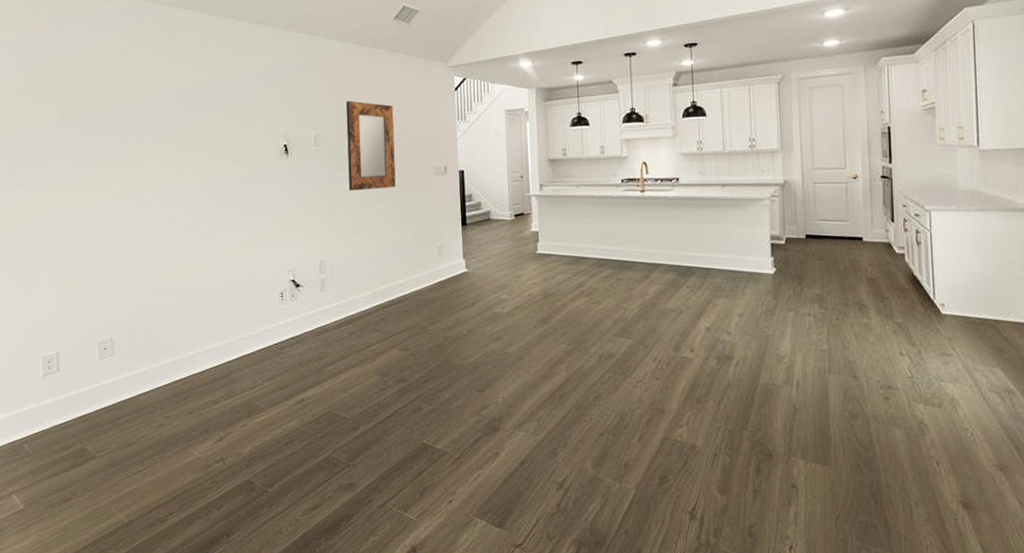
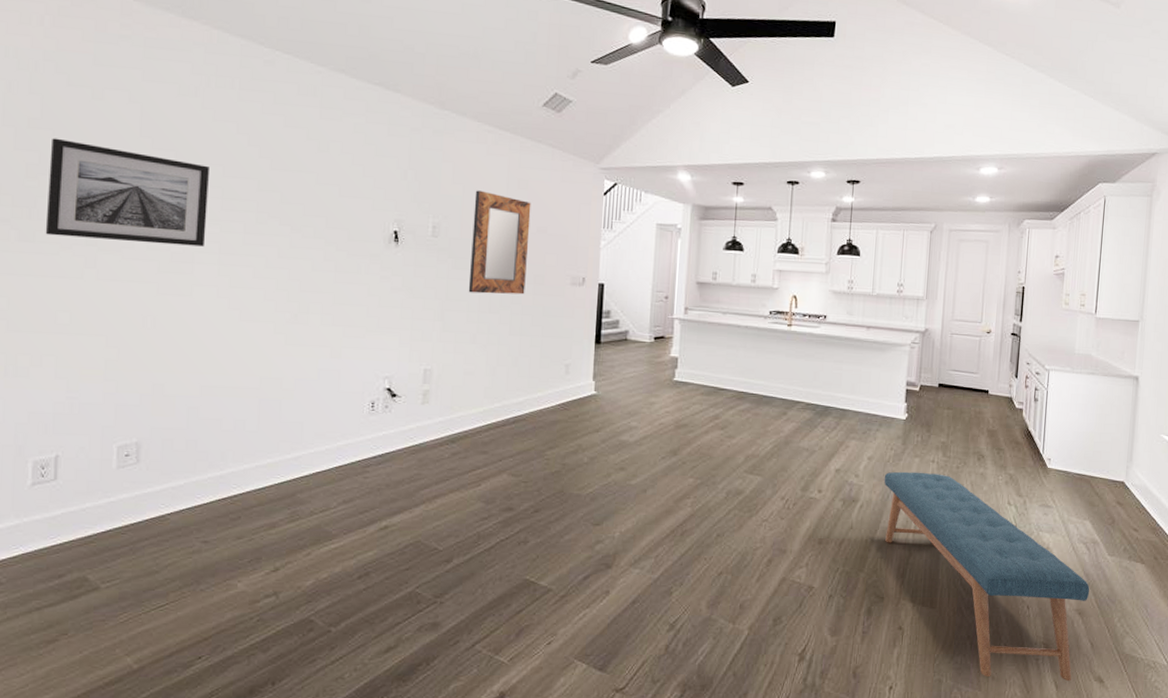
wall art: none [33,103,144,179] -> present [45,138,209,247]
bench: none [758,326,1011,544] -> present [884,471,1090,682]

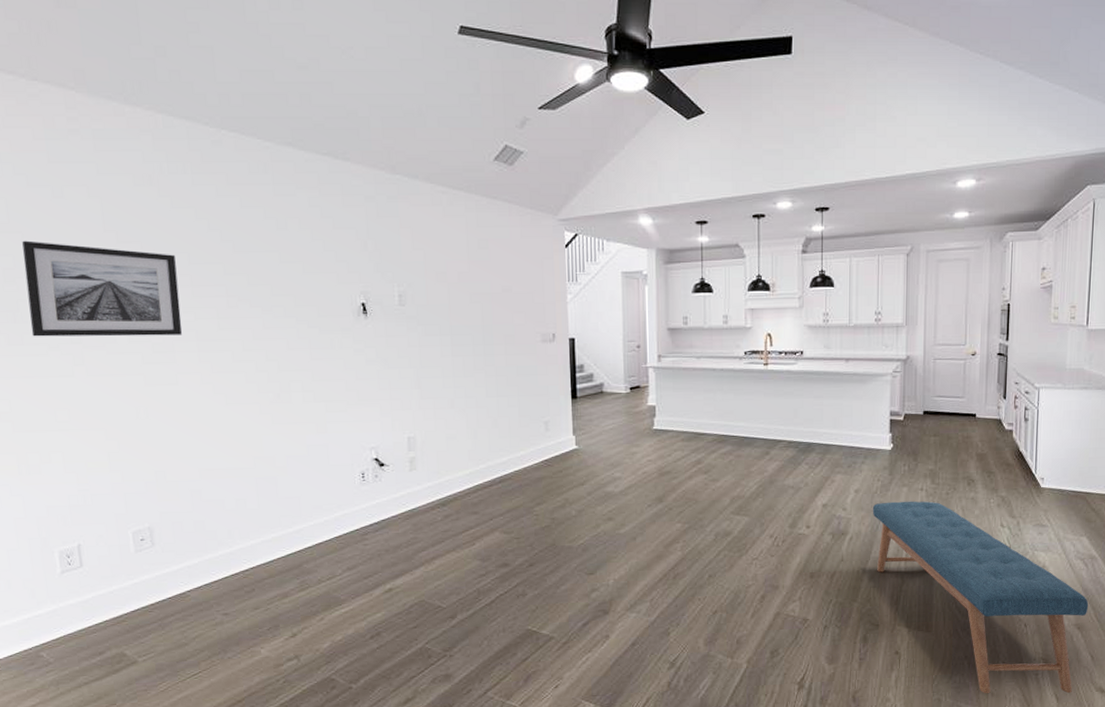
home mirror: present [468,190,531,295] -> none [436,254,497,359]

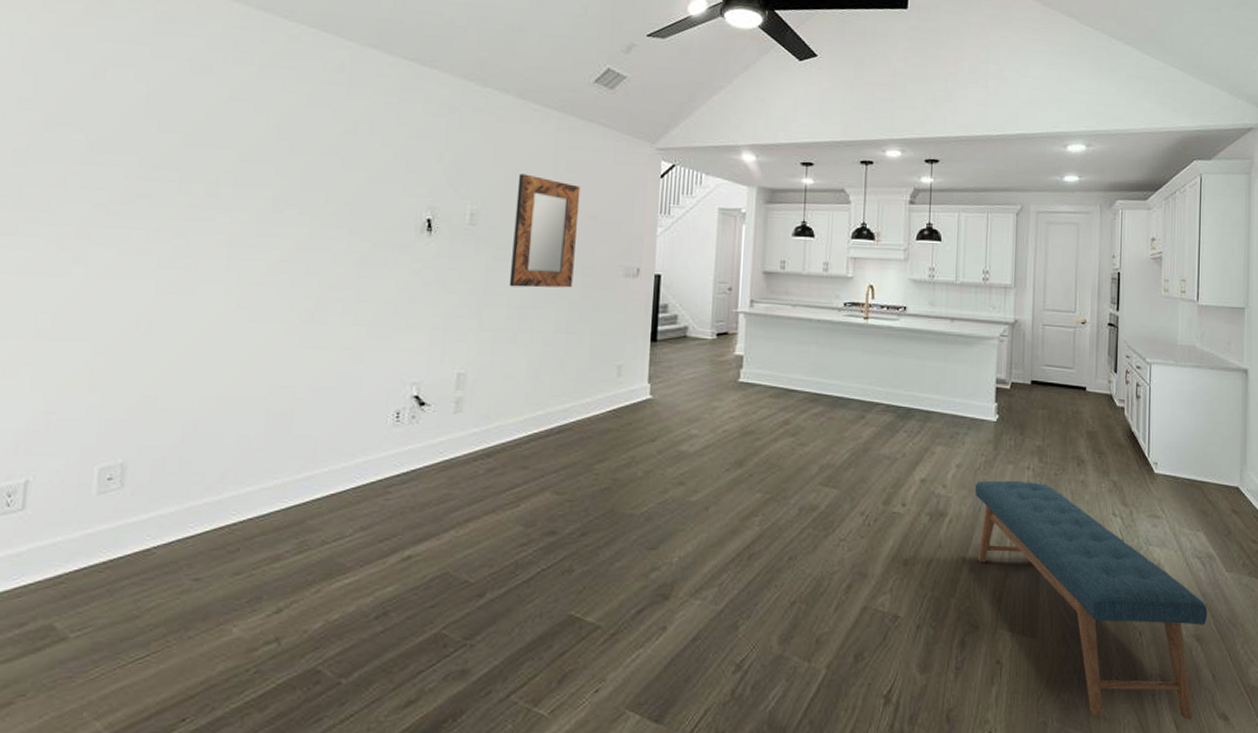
wall art: present [22,240,182,337] -> none [29,120,221,239]
home mirror: none [436,254,497,359] -> present [509,173,581,288]

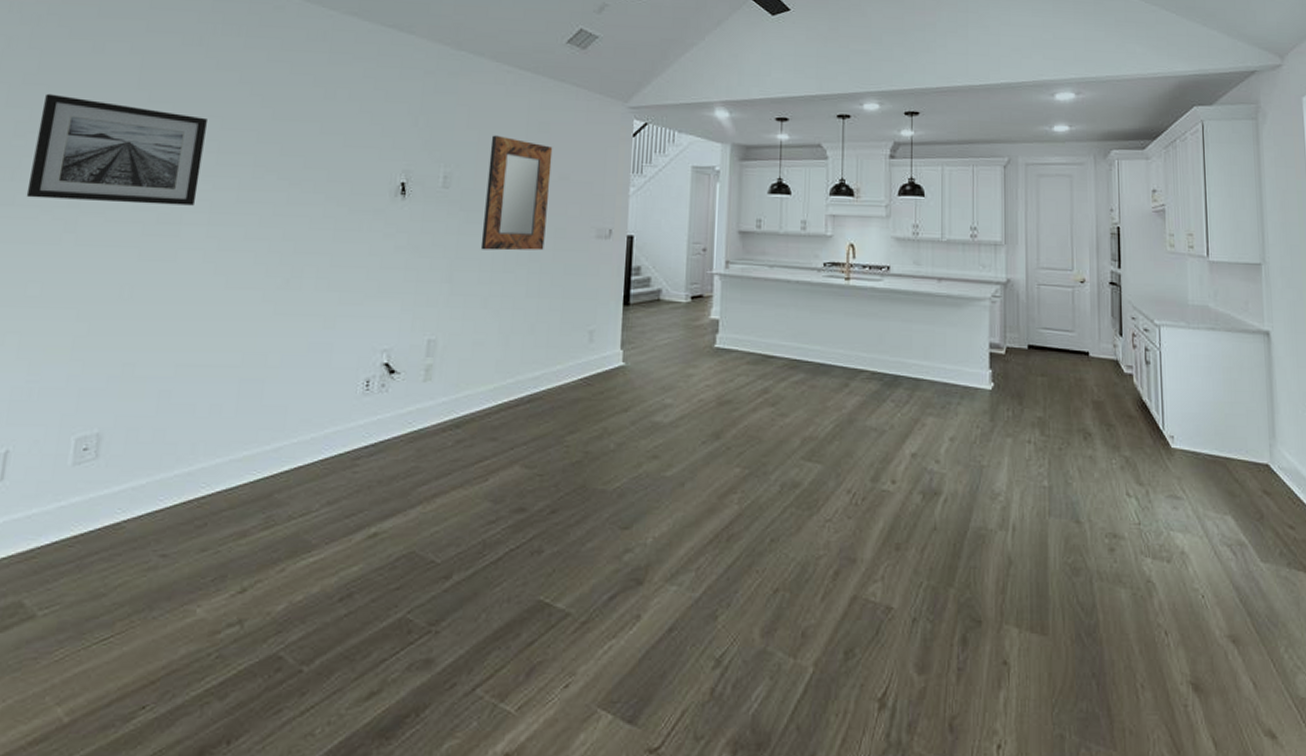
wall art: none [29,120,221,239] -> present [26,93,207,206]
bench: present [974,480,1208,720] -> none [971,455,1243,737]

